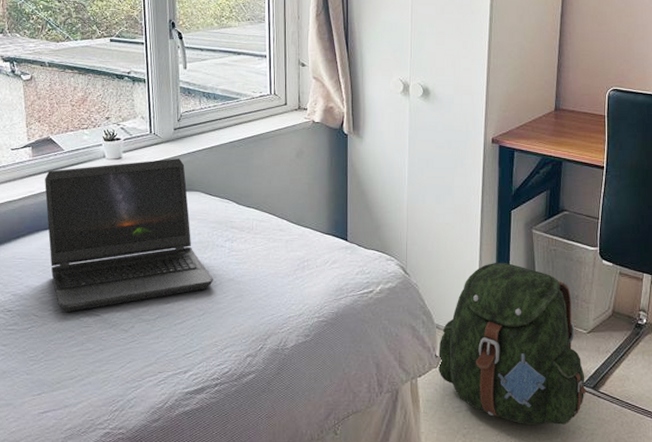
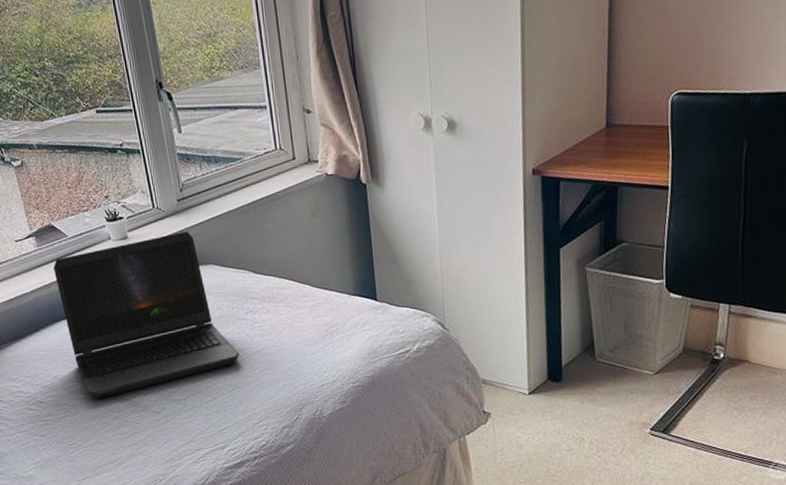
backpack: present [437,262,587,425] -> none [486,306,656,475]

